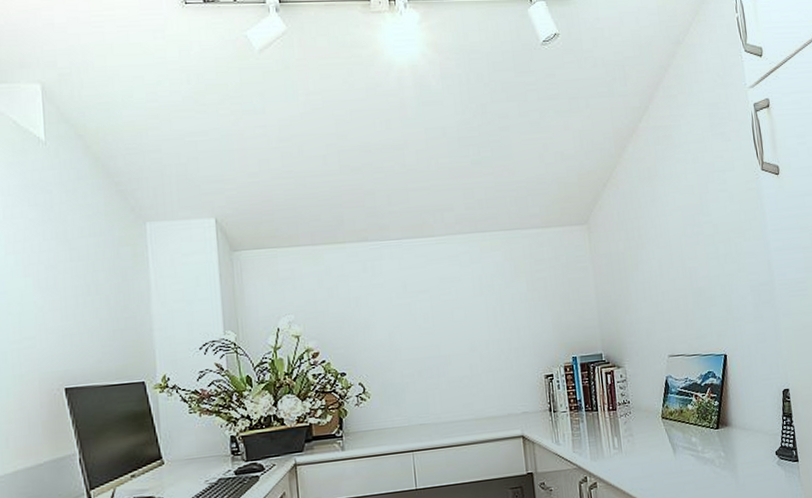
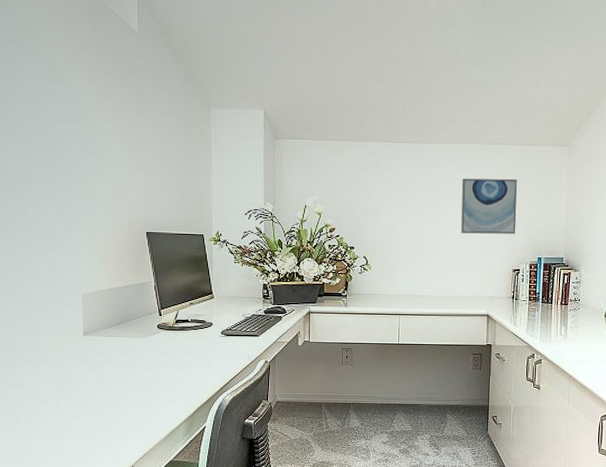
wall art: none [469,267,542,340] -> present [461,178,518,234]

